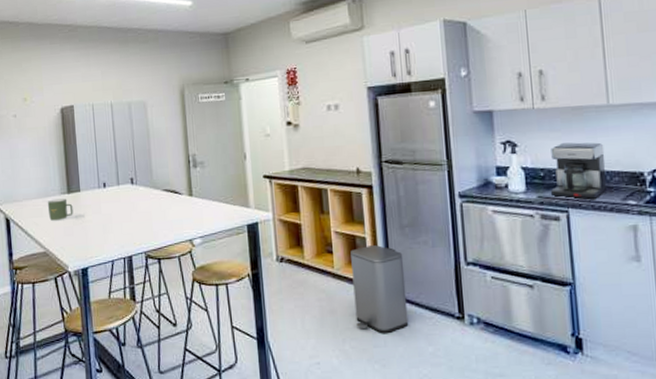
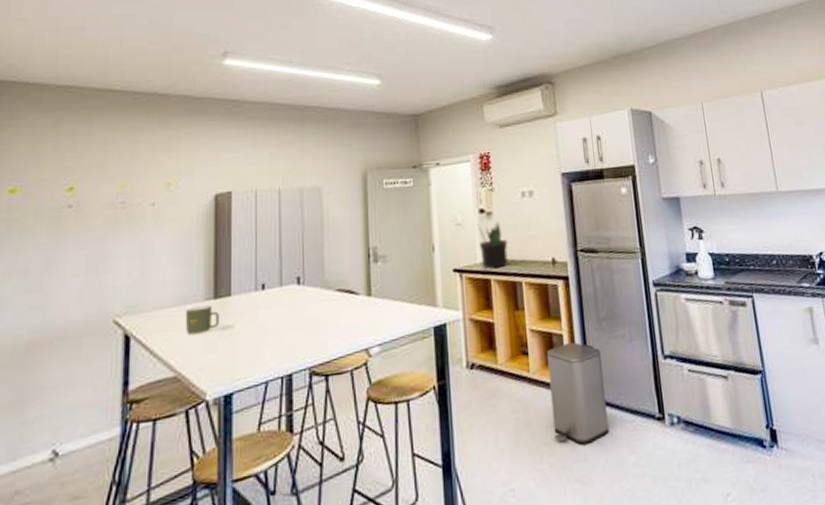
planter: none [285,133,314,177] -> present [477,222,508,269]
coffee maker: present [550,142,606,199] -> none [733,227,784,284]

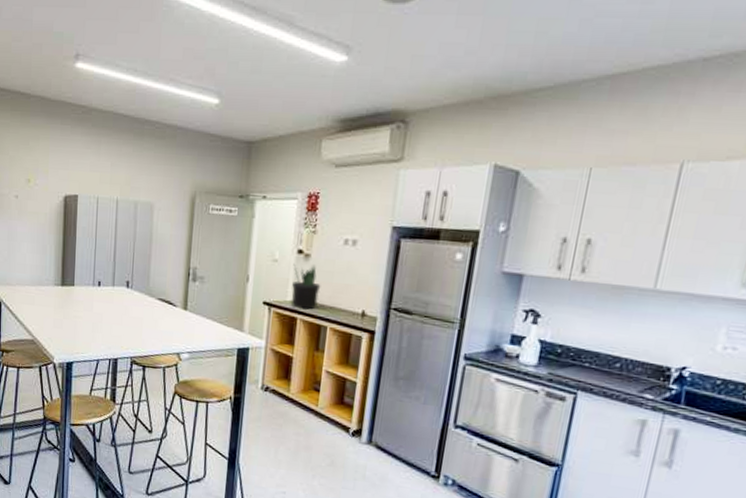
mug: present [185,305,219,336] -> none [40,289,65,312]
pedal bin: present [547,342,610,446] -> none [329,390,392,479]

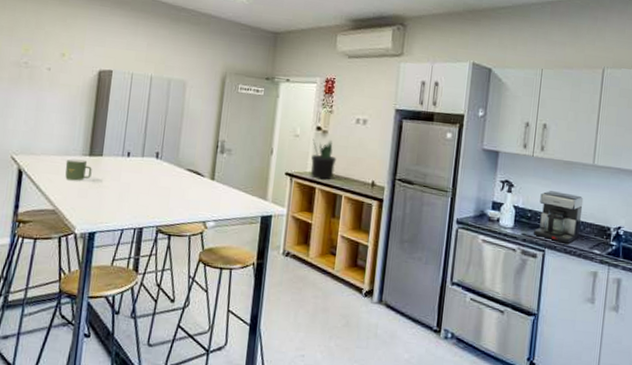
mug: none [40,289,65,312] -> present [65,159,92,182]
coffee maker: none [562,322,637,386] -> present [533,191,584,244]

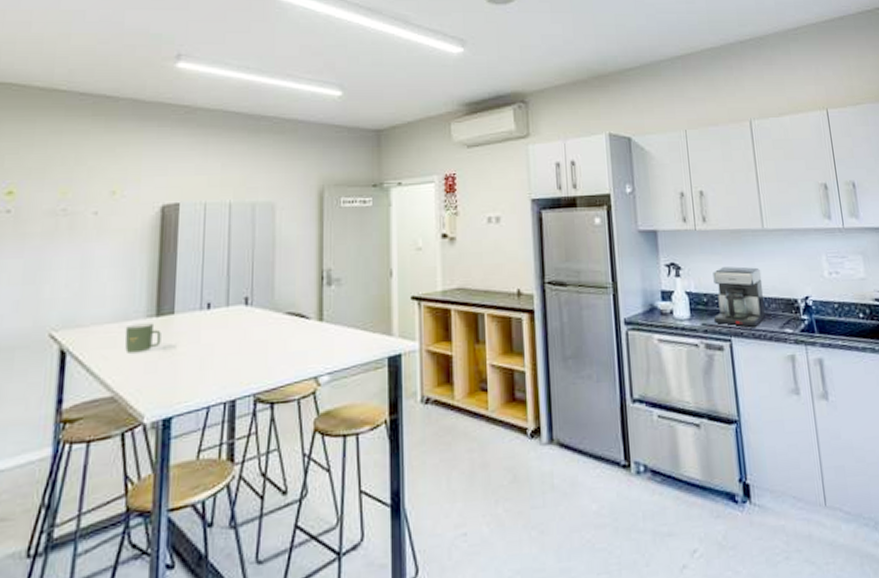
planter: present [311,138,337,180] -> none [439,248,471,298]

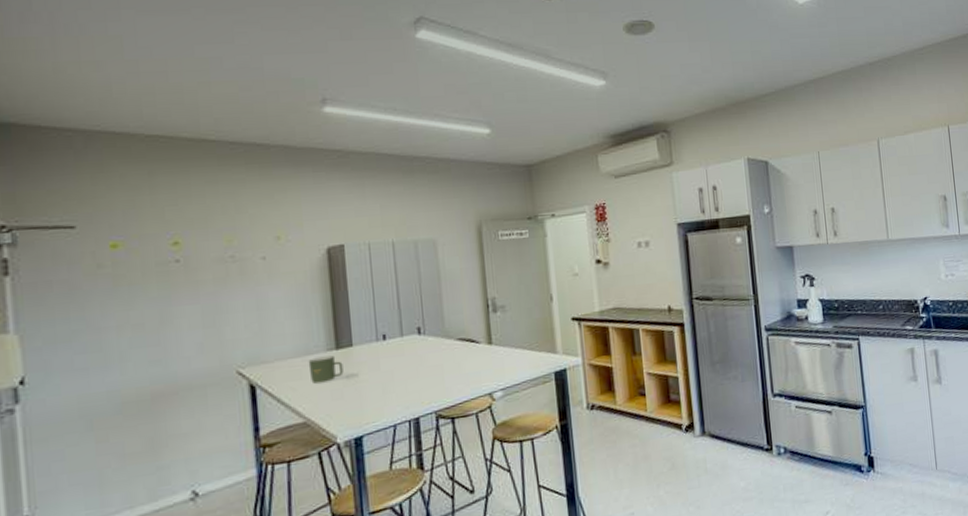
coffee maker: present [713,266,765,327] -> none [843,274,889,327]

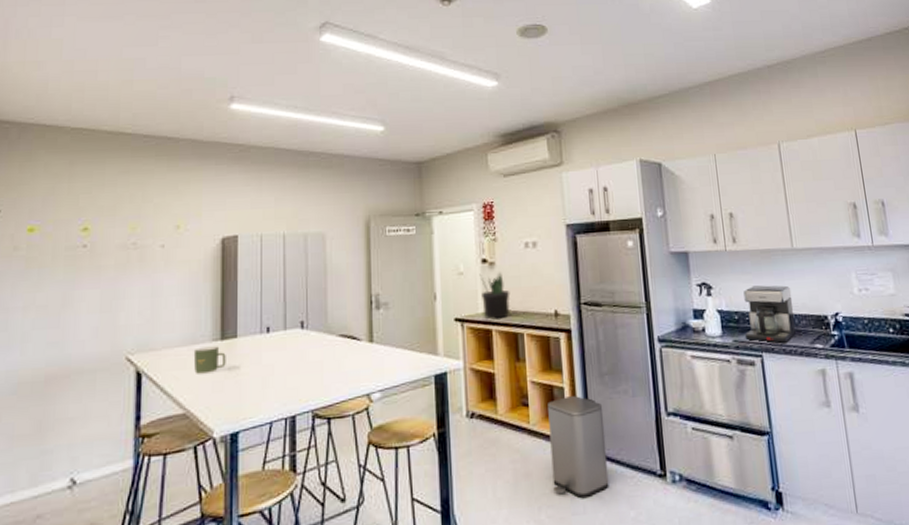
planter: none [594,272,626,317] -> present [479,272,510,320]
pedal bin: none [663,383,721,475] -> present [548,395,609,499]
coffee maker: none [843,274,889,327] -> present [743,285,796,343]

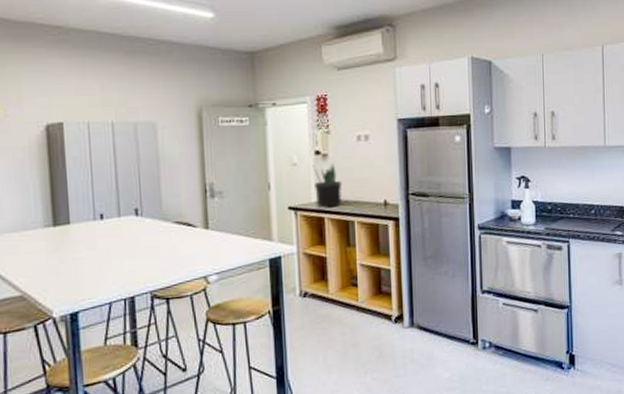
mug: present [193,346,226,376] -> none [25,232,61,260]
pedal bin: present [548,395,609,499] -> none [375,276,428,364]
coffee maker: present [743,285,796,343] -> none [555,179,600,231]

